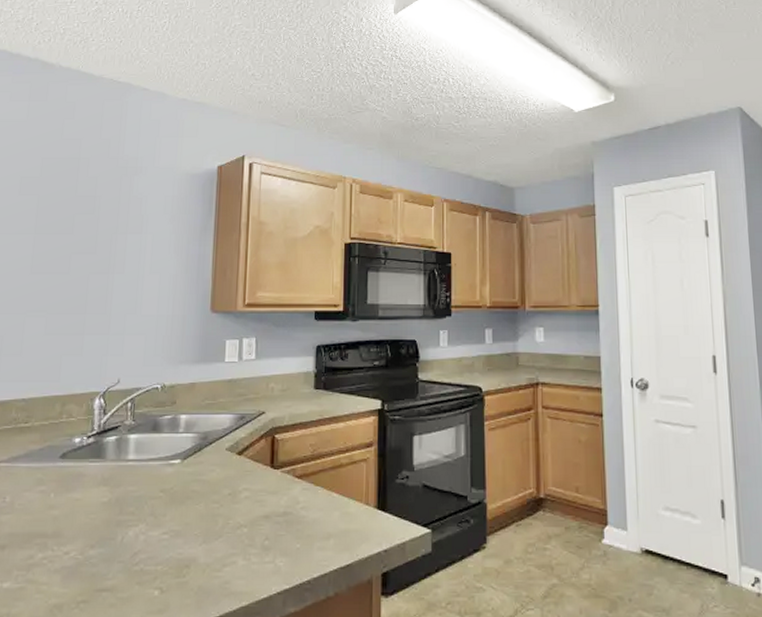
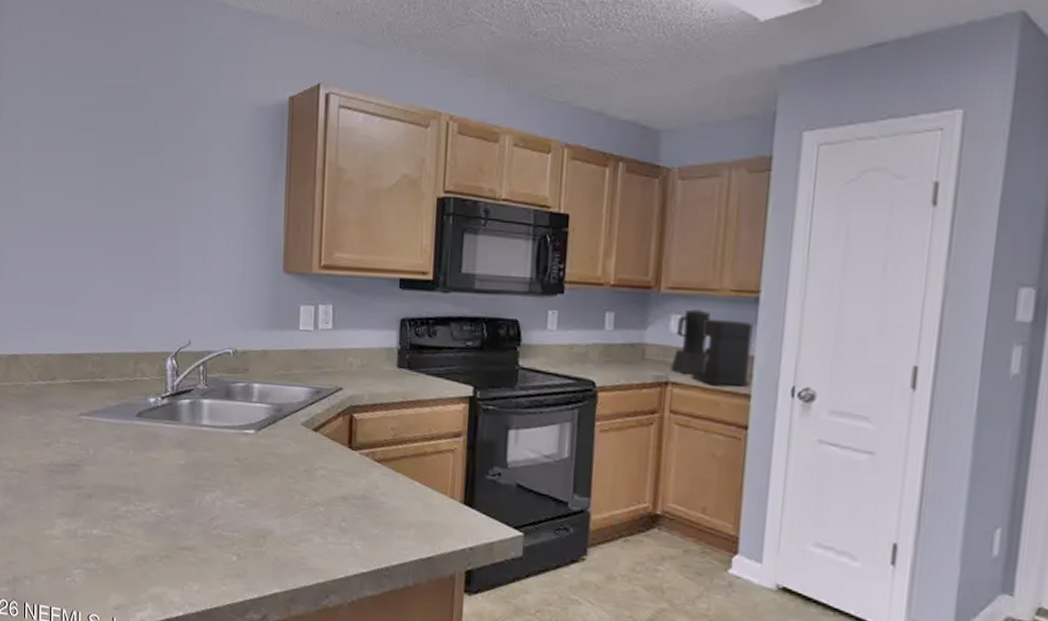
blender: none [540,322,566,376] -> present [671,309,710,376]
coffee maker: none [555,329,599,383] -> present [691,318,753,387]

